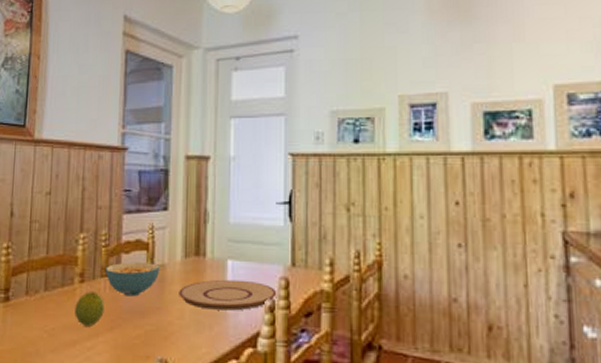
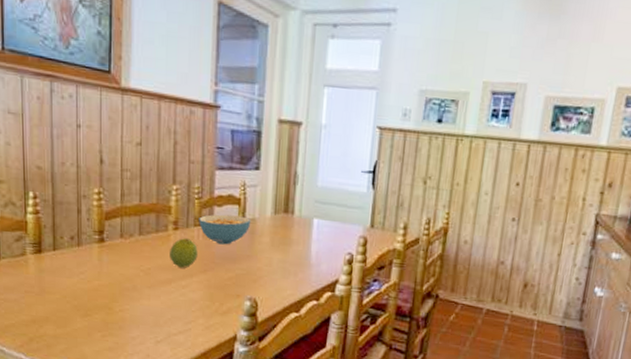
plate: present [178,279,277,311] -> none [267,235,356,262]

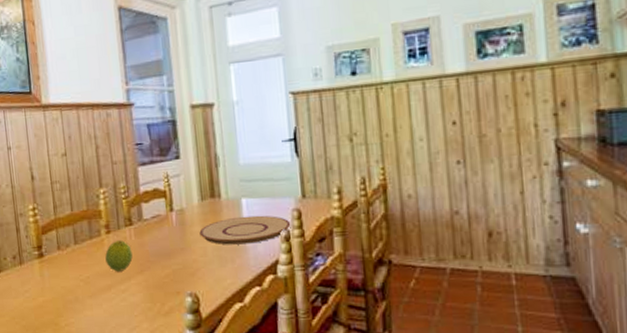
cereal bowl: present [199,214,251,245] -> none [128,208,180,241]
plate: none [267,235,356,262] -> present [199,215,291,245]

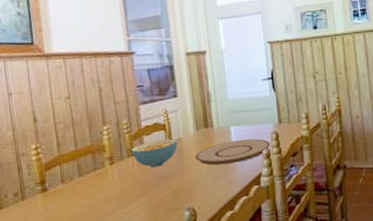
fruit: present [105,240,133,272] -> none [109,169,136,197]
cereal bowl: none [128,208,180,241] -> present [131,139,178,168]

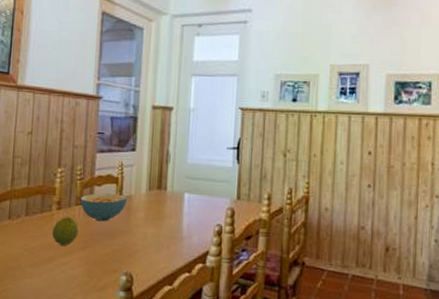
fruit: none [109,169,136,197] -> present [52,217,78,246]
plate: present [195,138,271,166] -> none [142,209,224,234]

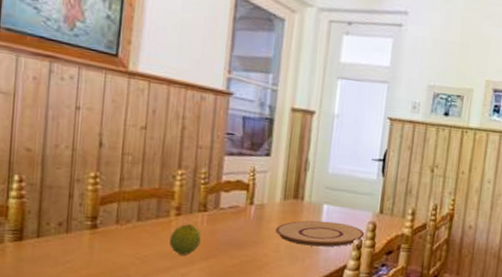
cereal bowl: present [80,193,128,222] -> none [203,200,260,231]
plate: none [142,209,224,234] -> present [275,220,365,247]

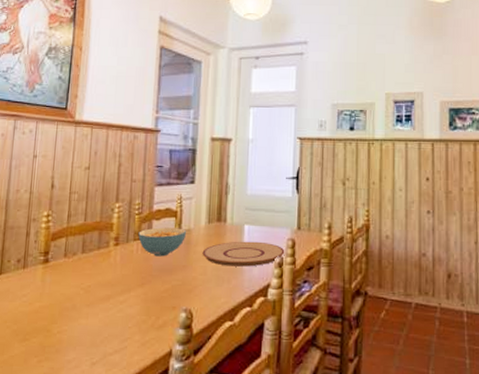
fruit: present [169,224,201,255] -> none [109,253,136,283]
cereal bowl: none [203,200,260,231] -> present [138,227,187,257]

